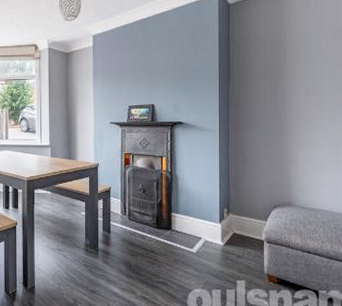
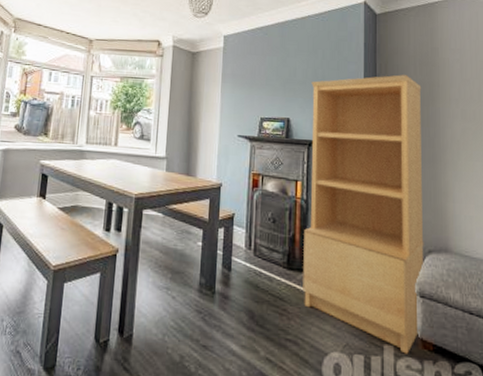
bookcase: none [169,58,271,287] -> present [303,74,424,354]

